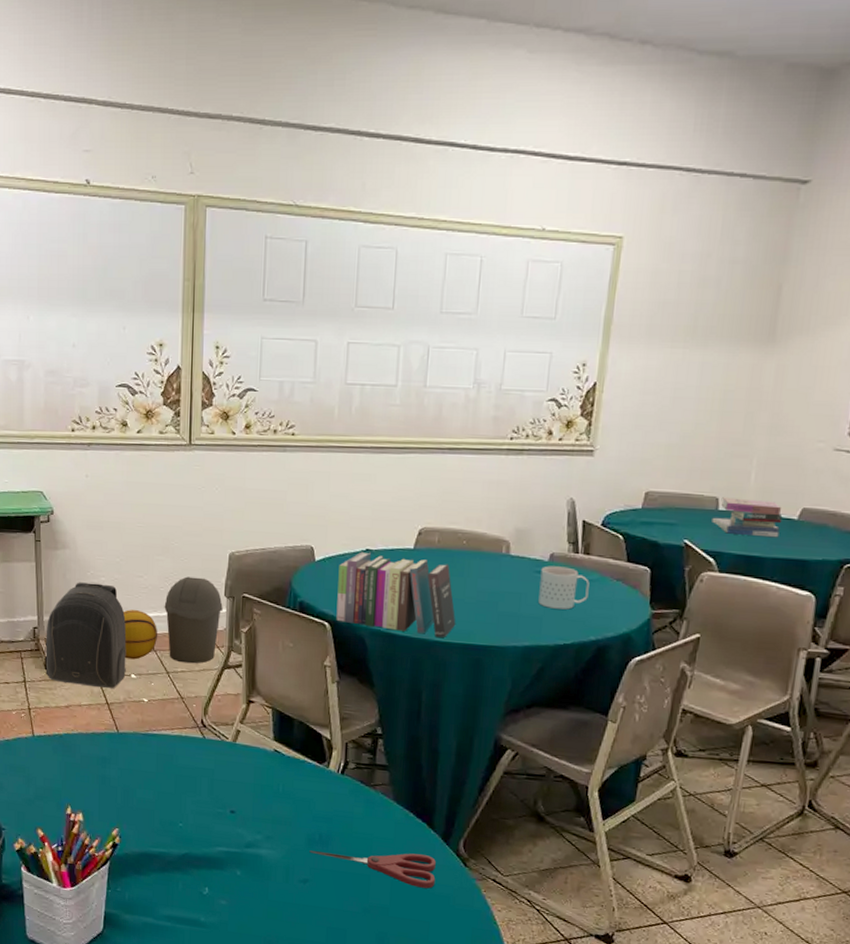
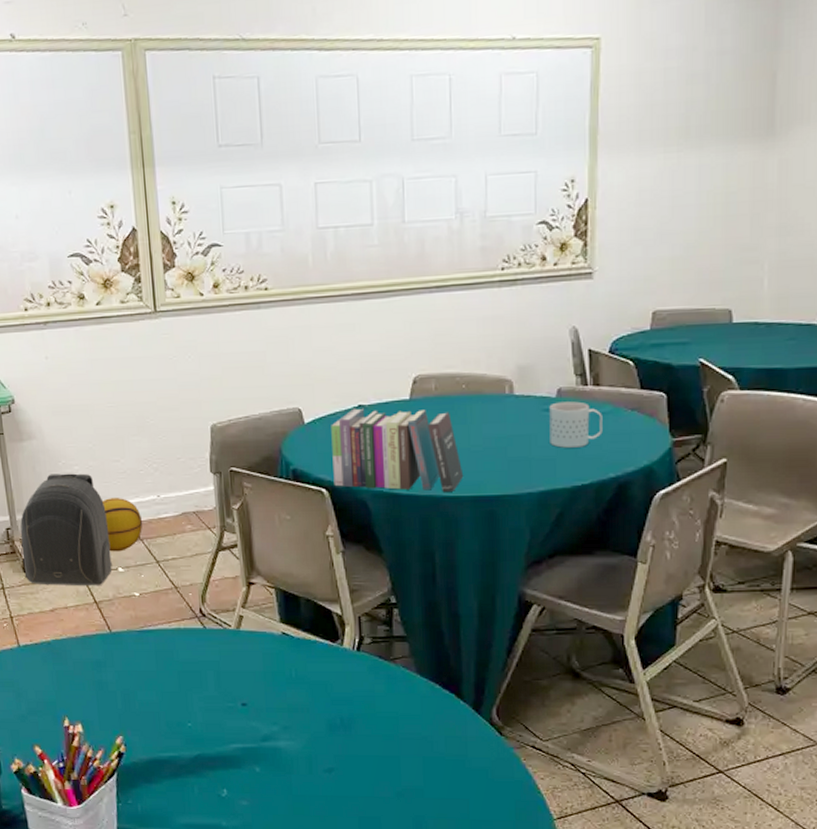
trash bin: present [164,576,223,664] -> none [146,455,210,550]
scissors: present [309,850,436,889] -> none [331,728,471,764]
books: present [712,497,782,538] -> none [727,307,802,347]

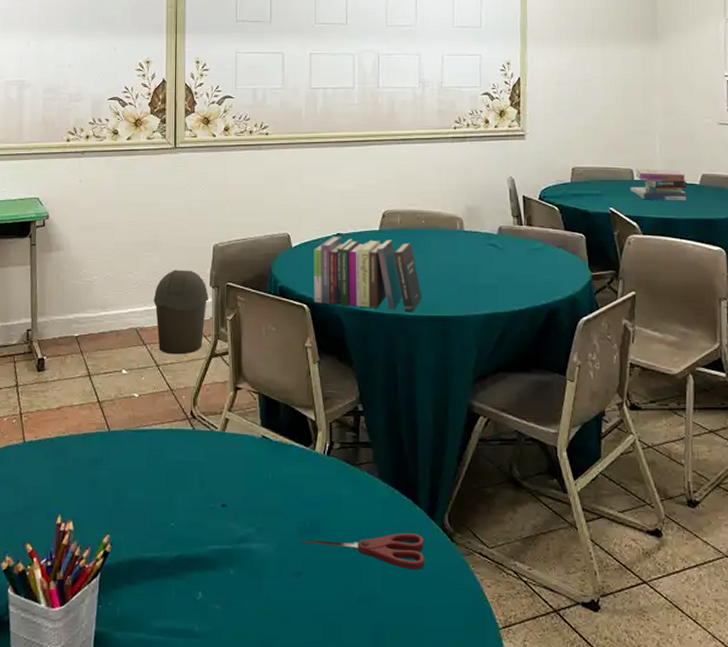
backpack: present [20,473,112,586] -> none [37,282,118,386]
basketball: present [102,498,143,552] -> none [115,306,148,355]
trash bin: none [146,455,210,550] -> present [153,270,209,355]
scissors: none [331,728,471,764] -> present [301,533,425,570]
mug: present [549,401,603,448] -> none [492,238,535,277]
books: none [727,307,802,347] -> present [630,169,688,201]

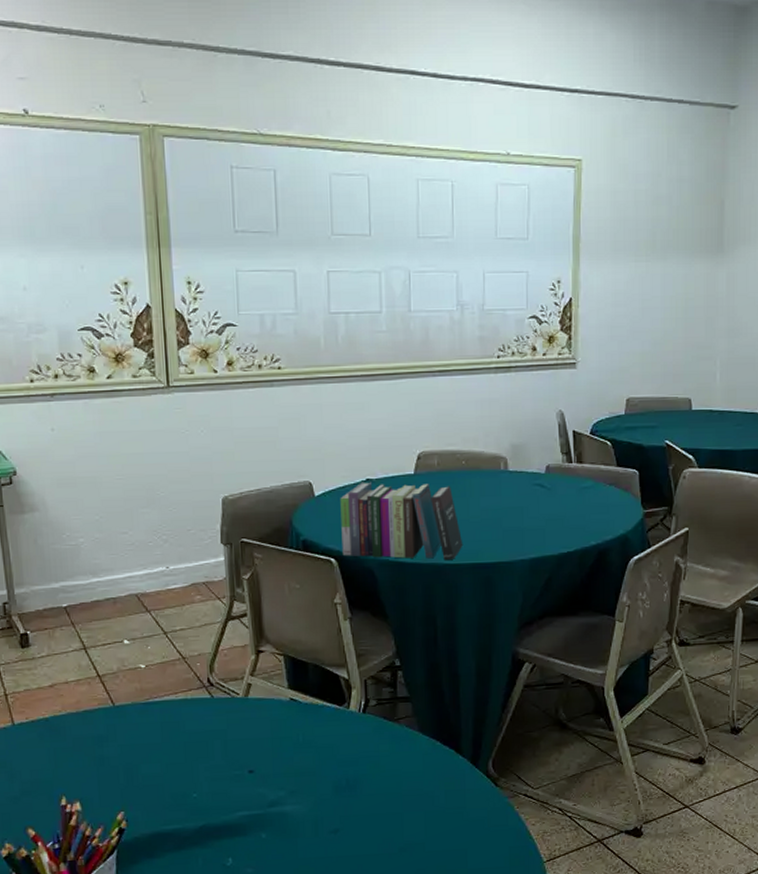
trash bin: present [153,270,209,355] -> none [154,527,220,620]
scissors: present [301,533,425,570] -> none [337,782,469,816]
books: present [630,169,688,201] -> none [687,397,747,432]

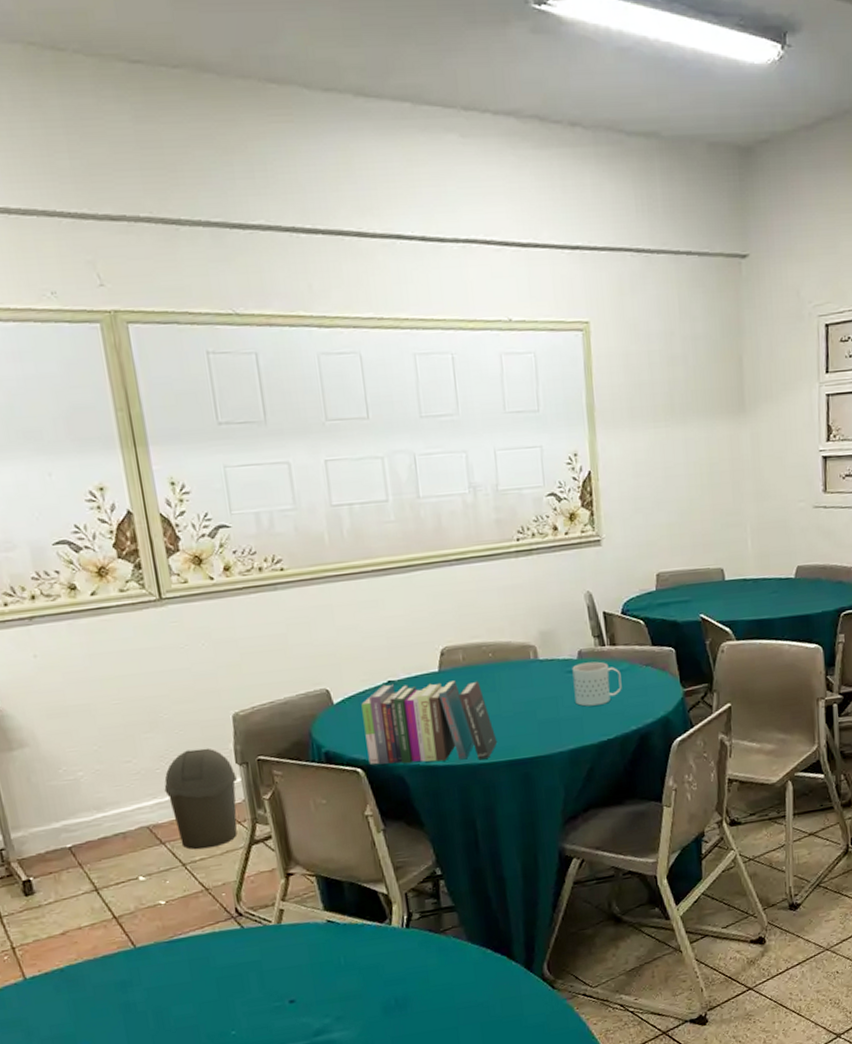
trash bin: none [154,527,220,620] -> present [164,748,237,850]
mug: none [539,477,585,519] -> present [572,661,622,707]

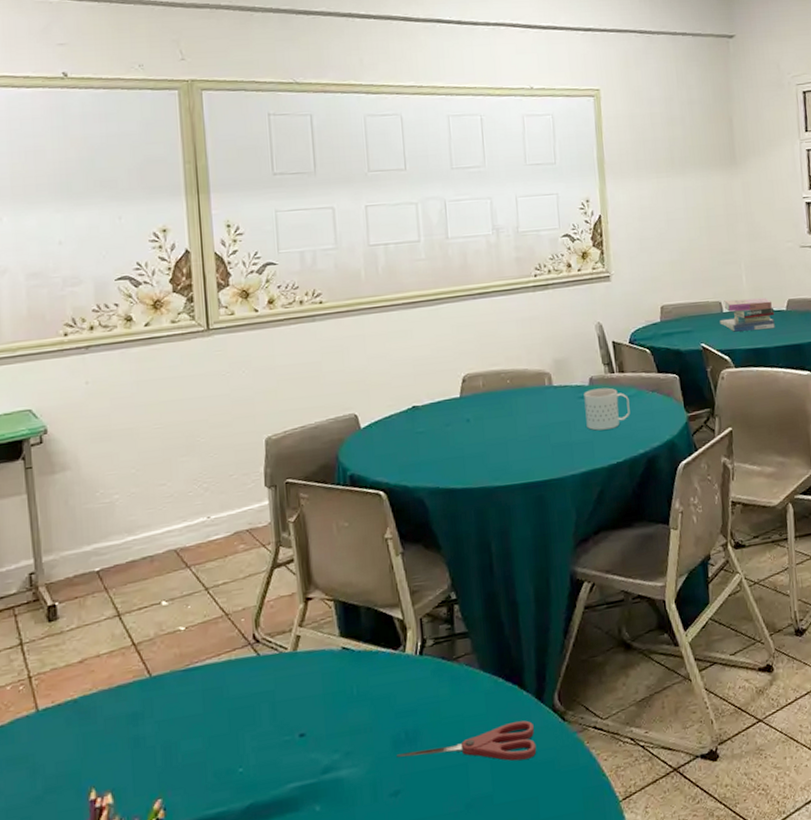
trash bin: present [164,748,237,850] -> none [195,471,265,574]
books: present [361,680,498,765] -> none [387,406,513,488]
scissors: none [387,988,527,1025] -> present [396,720,537,762]
books: none [721,564,782,602] -> present [720,297,775,332]

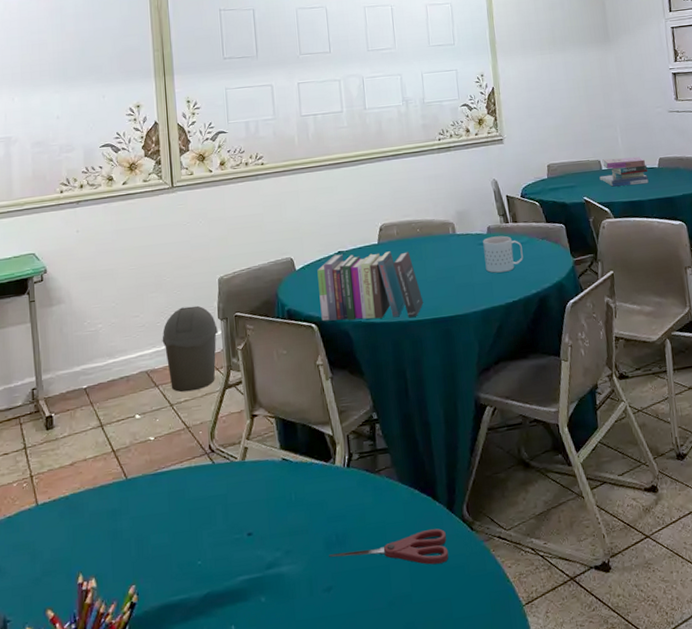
trash bin: none [195,471,265,574] -> present [162,305,218,392]
books: none [387,406,513,488] -> present [317,251,424,321]

